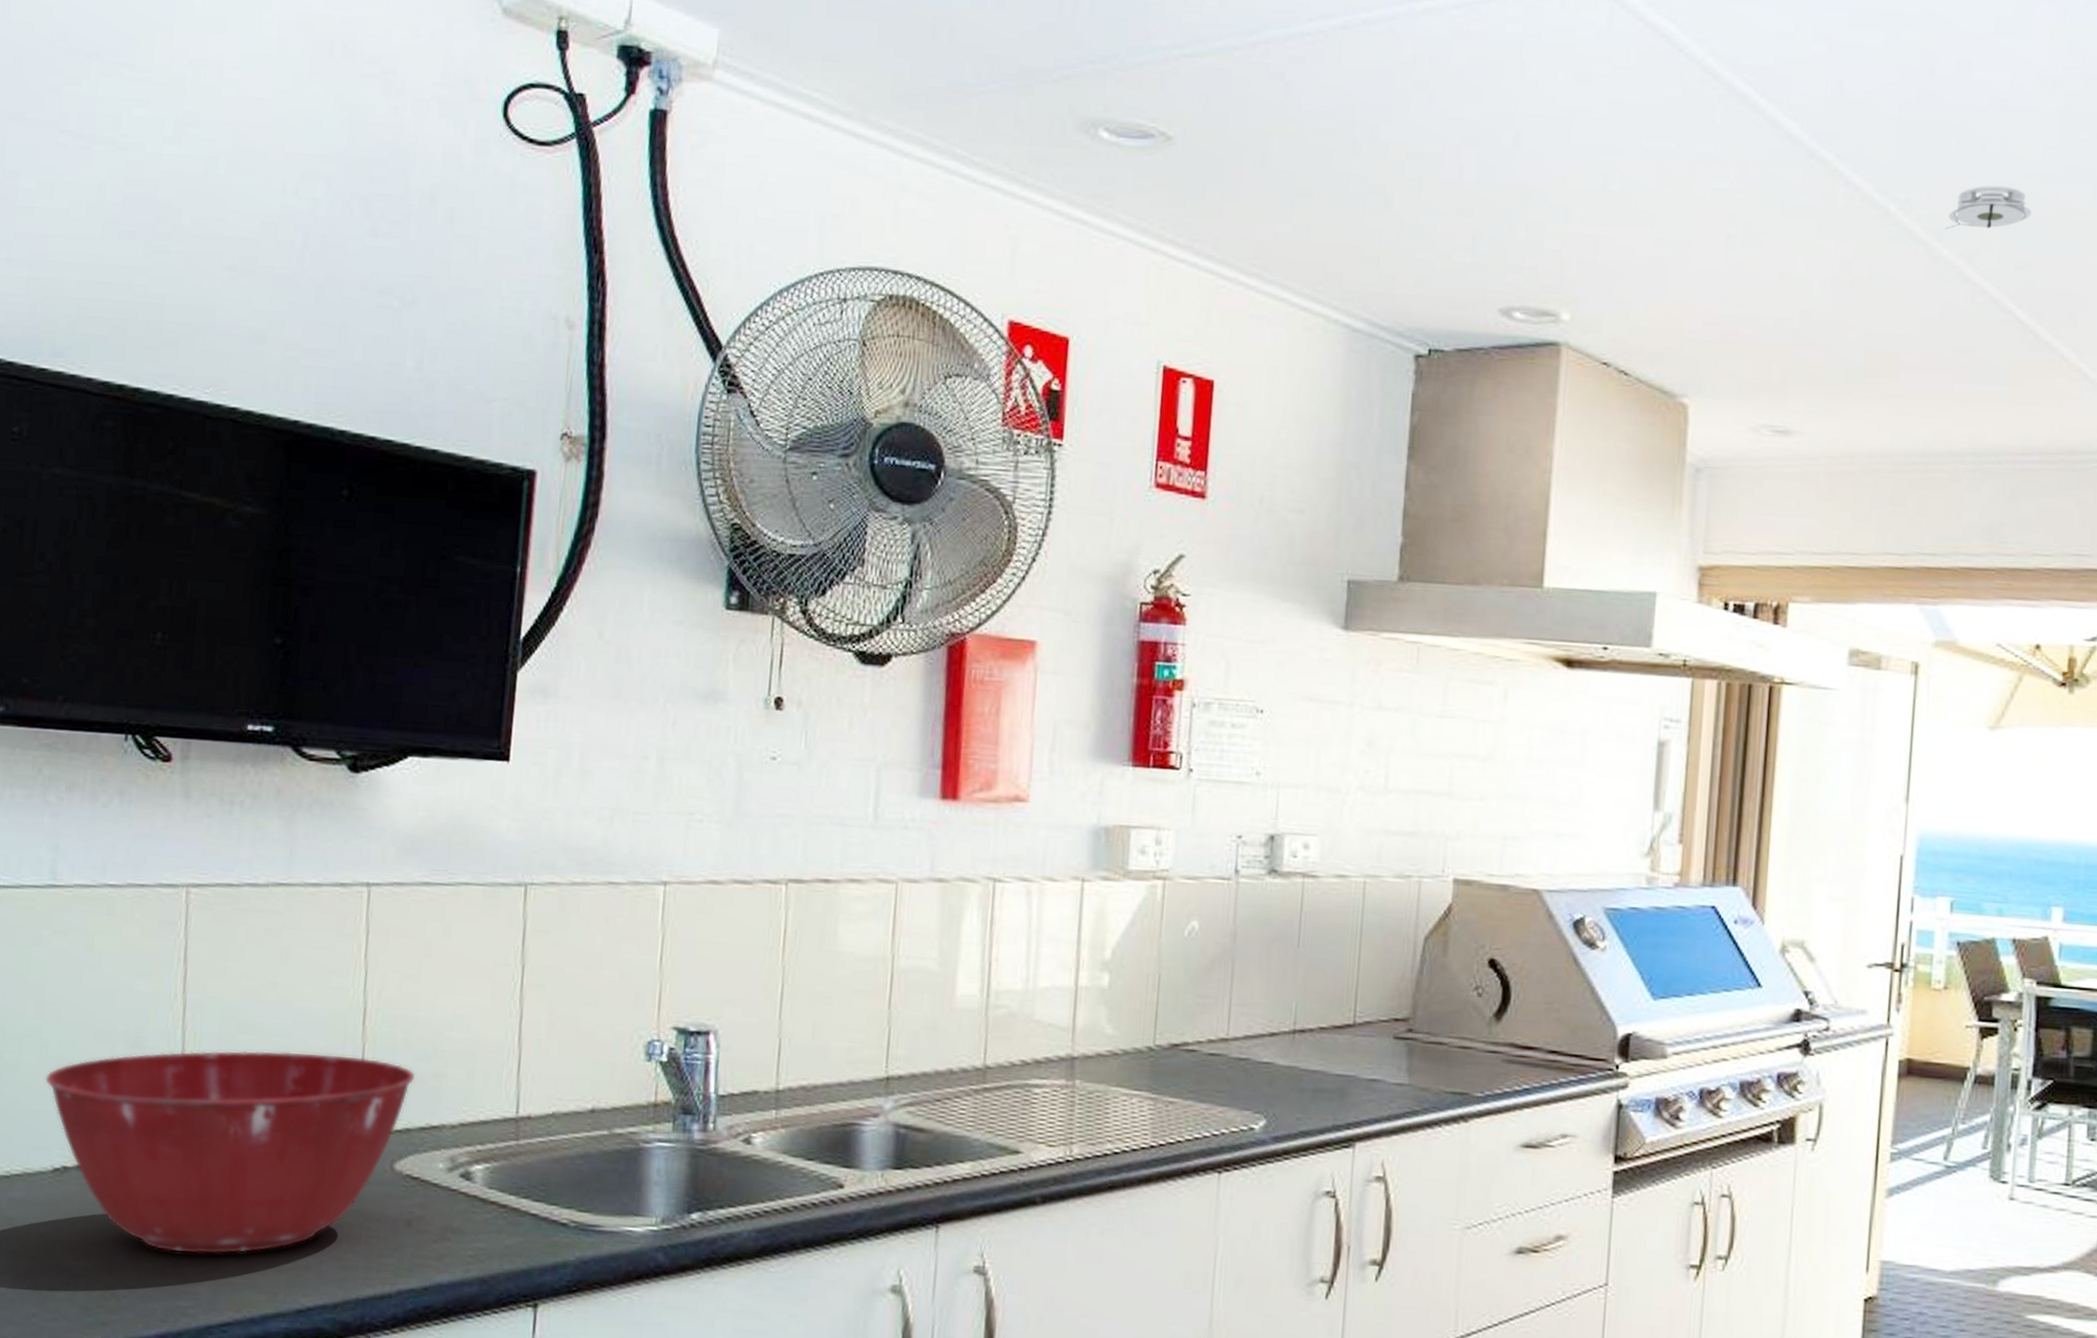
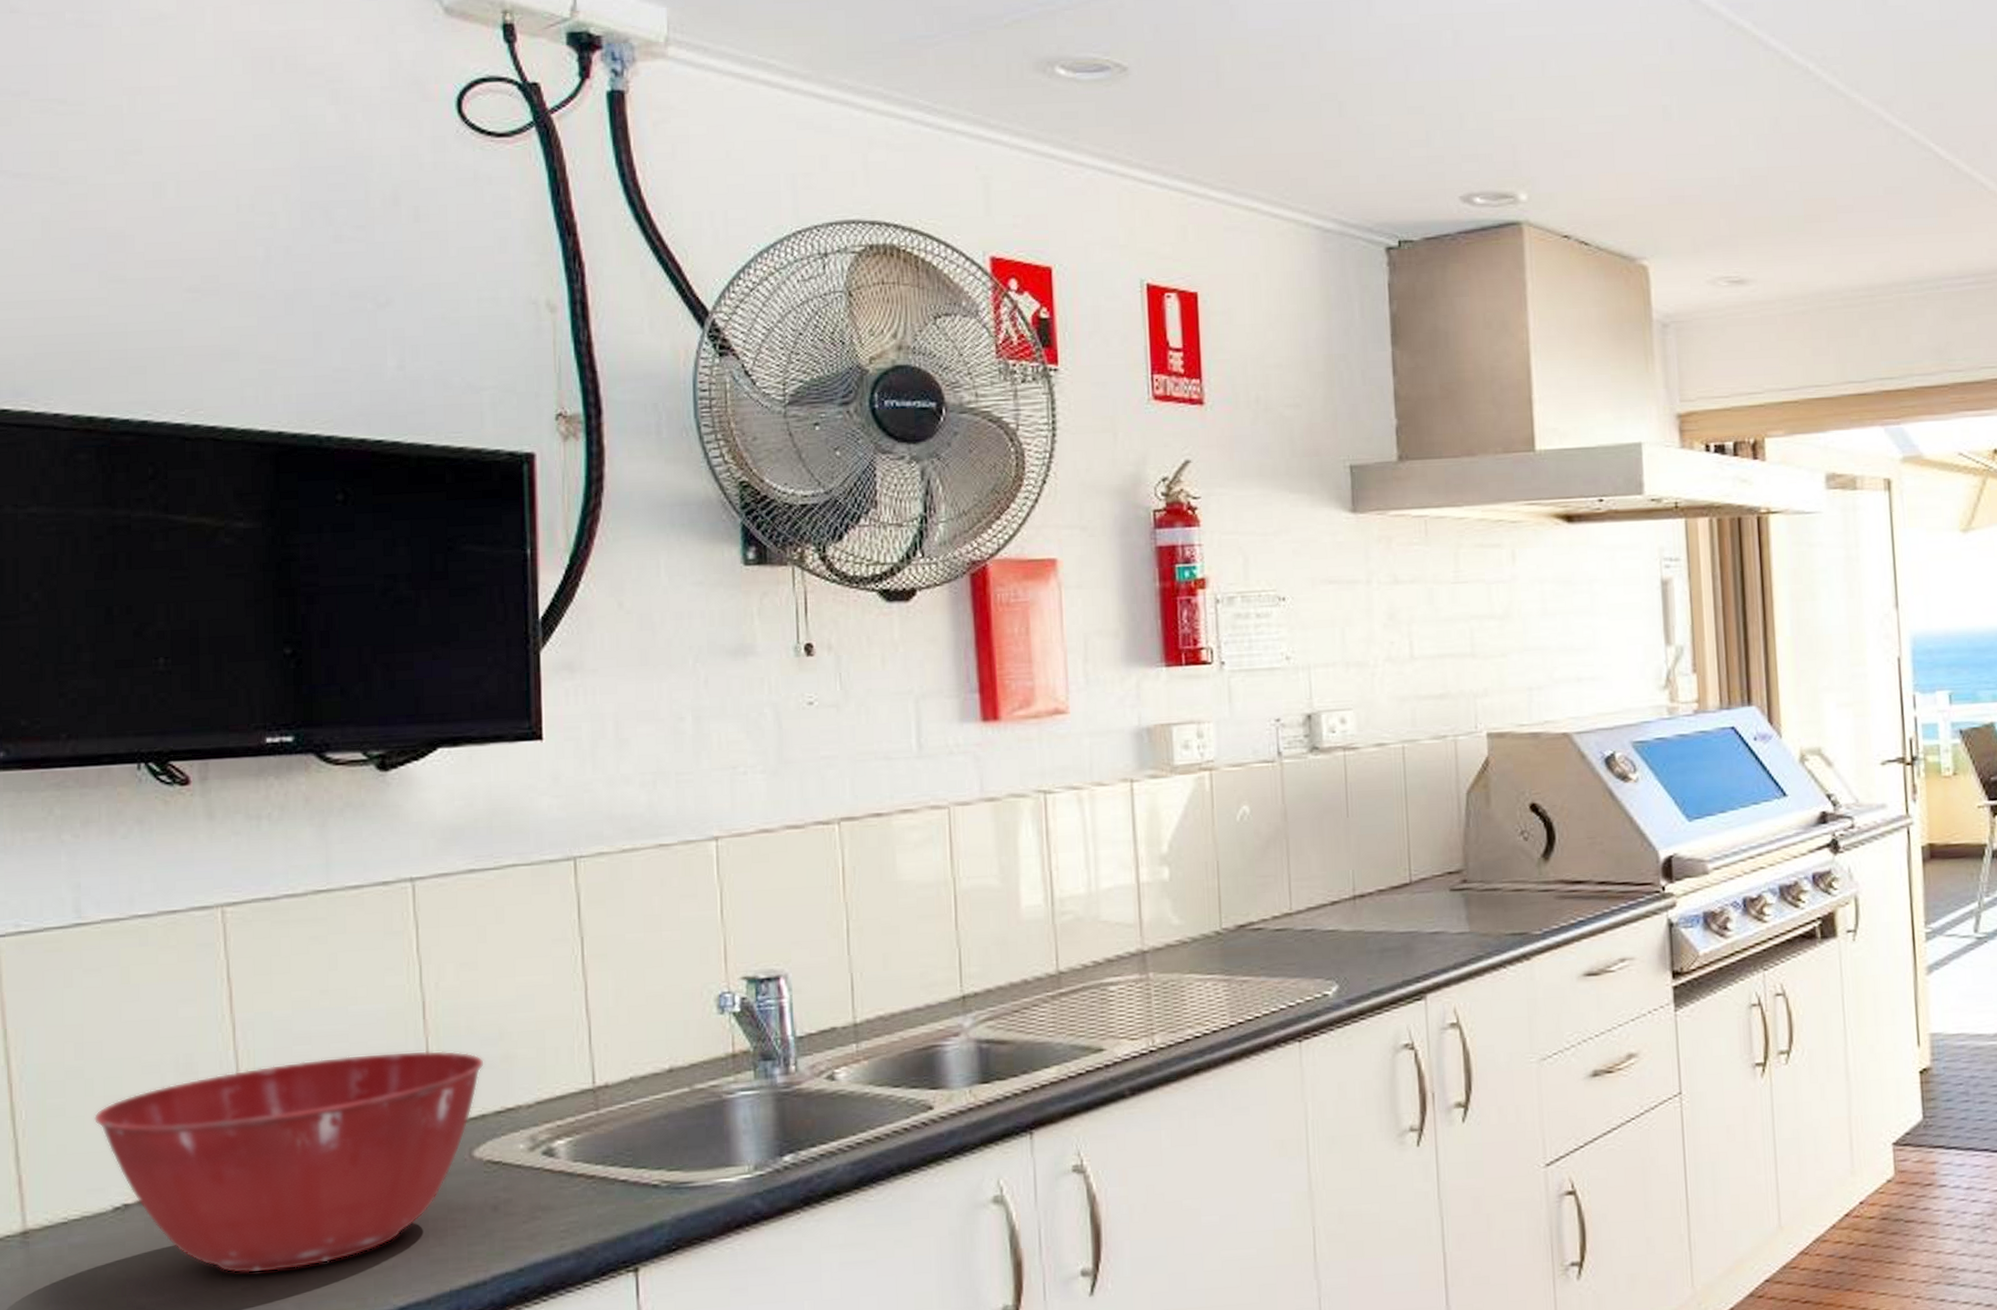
smoke detector: present [1944,185,2031,229] -> none [1860,36,1937,81]

